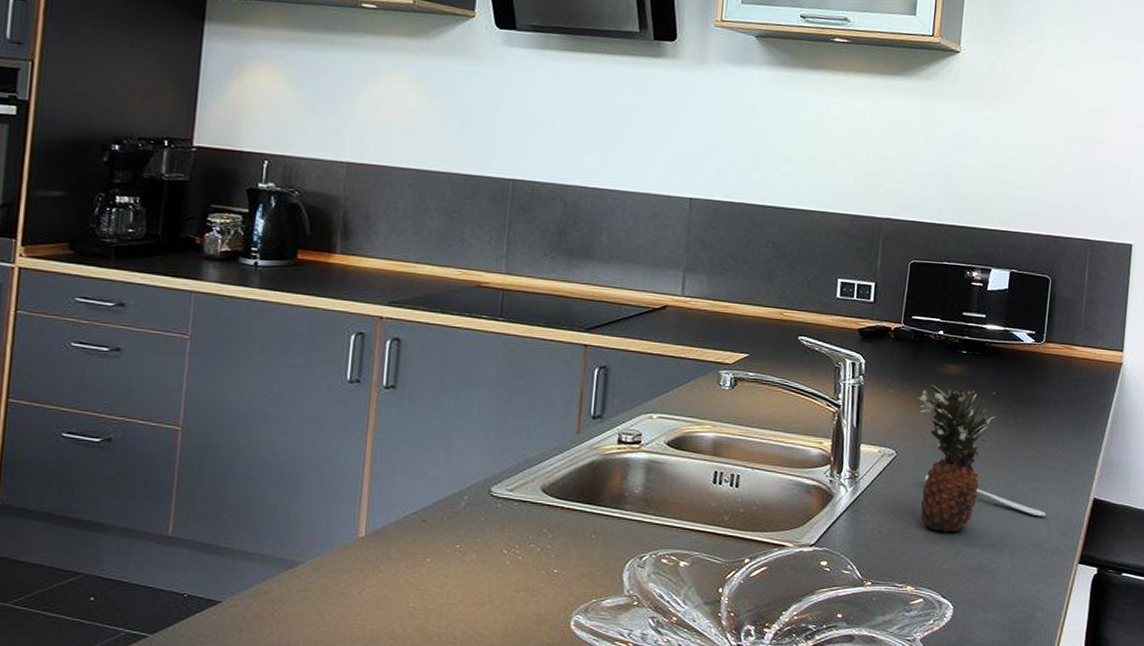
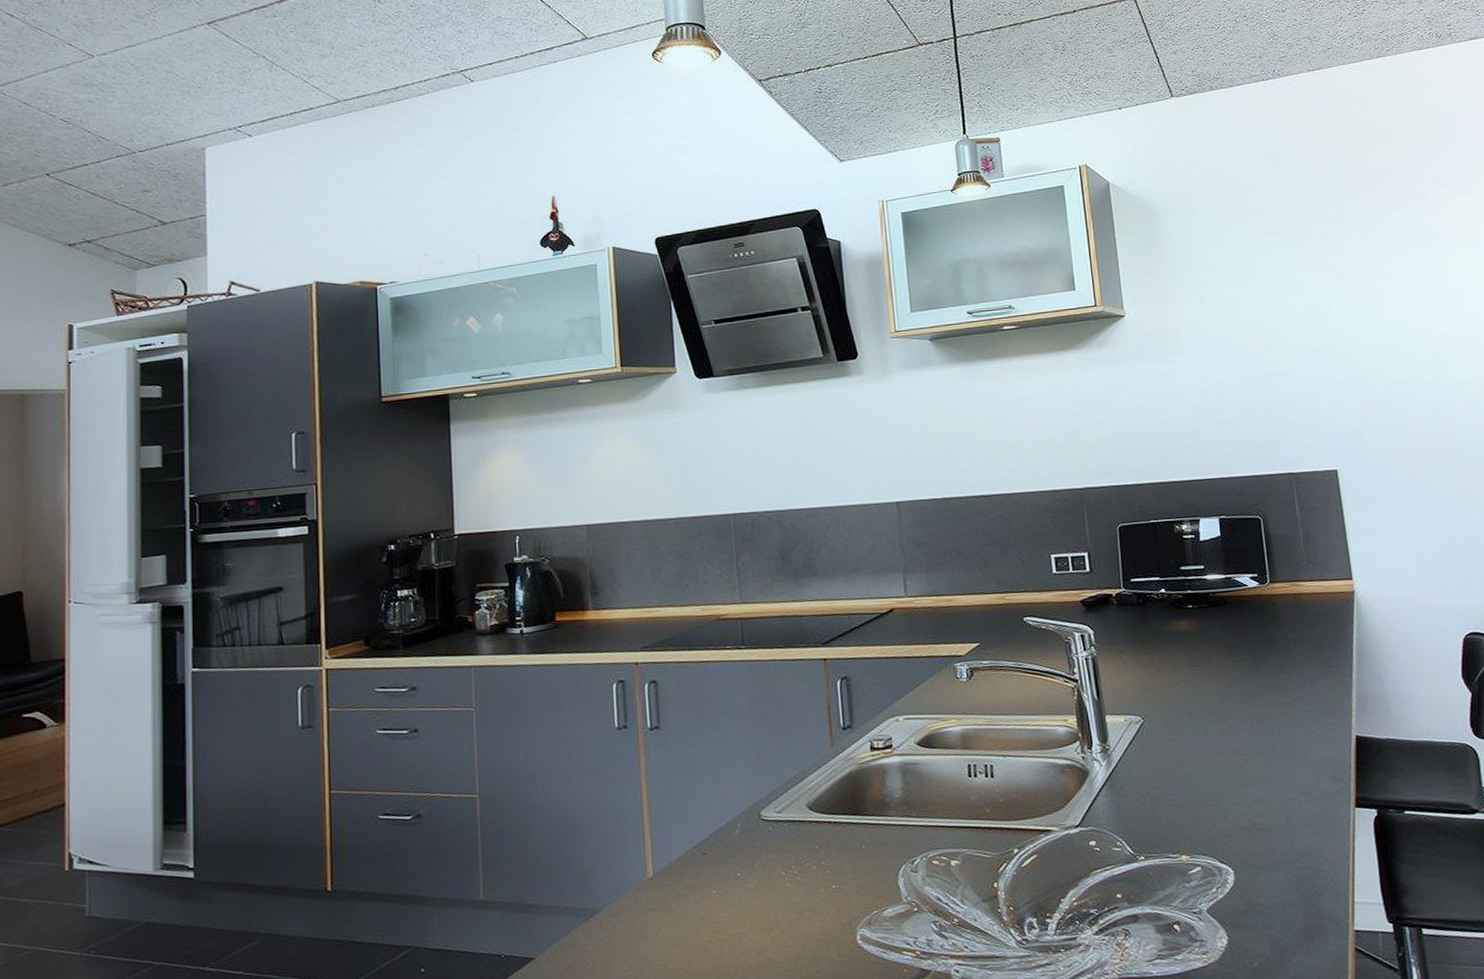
fruit: present [916,384,996,533] -> none [1151,642,1236,794]
spoon: present [924,475,1047,517] -> none [1176,737,1310,764]

